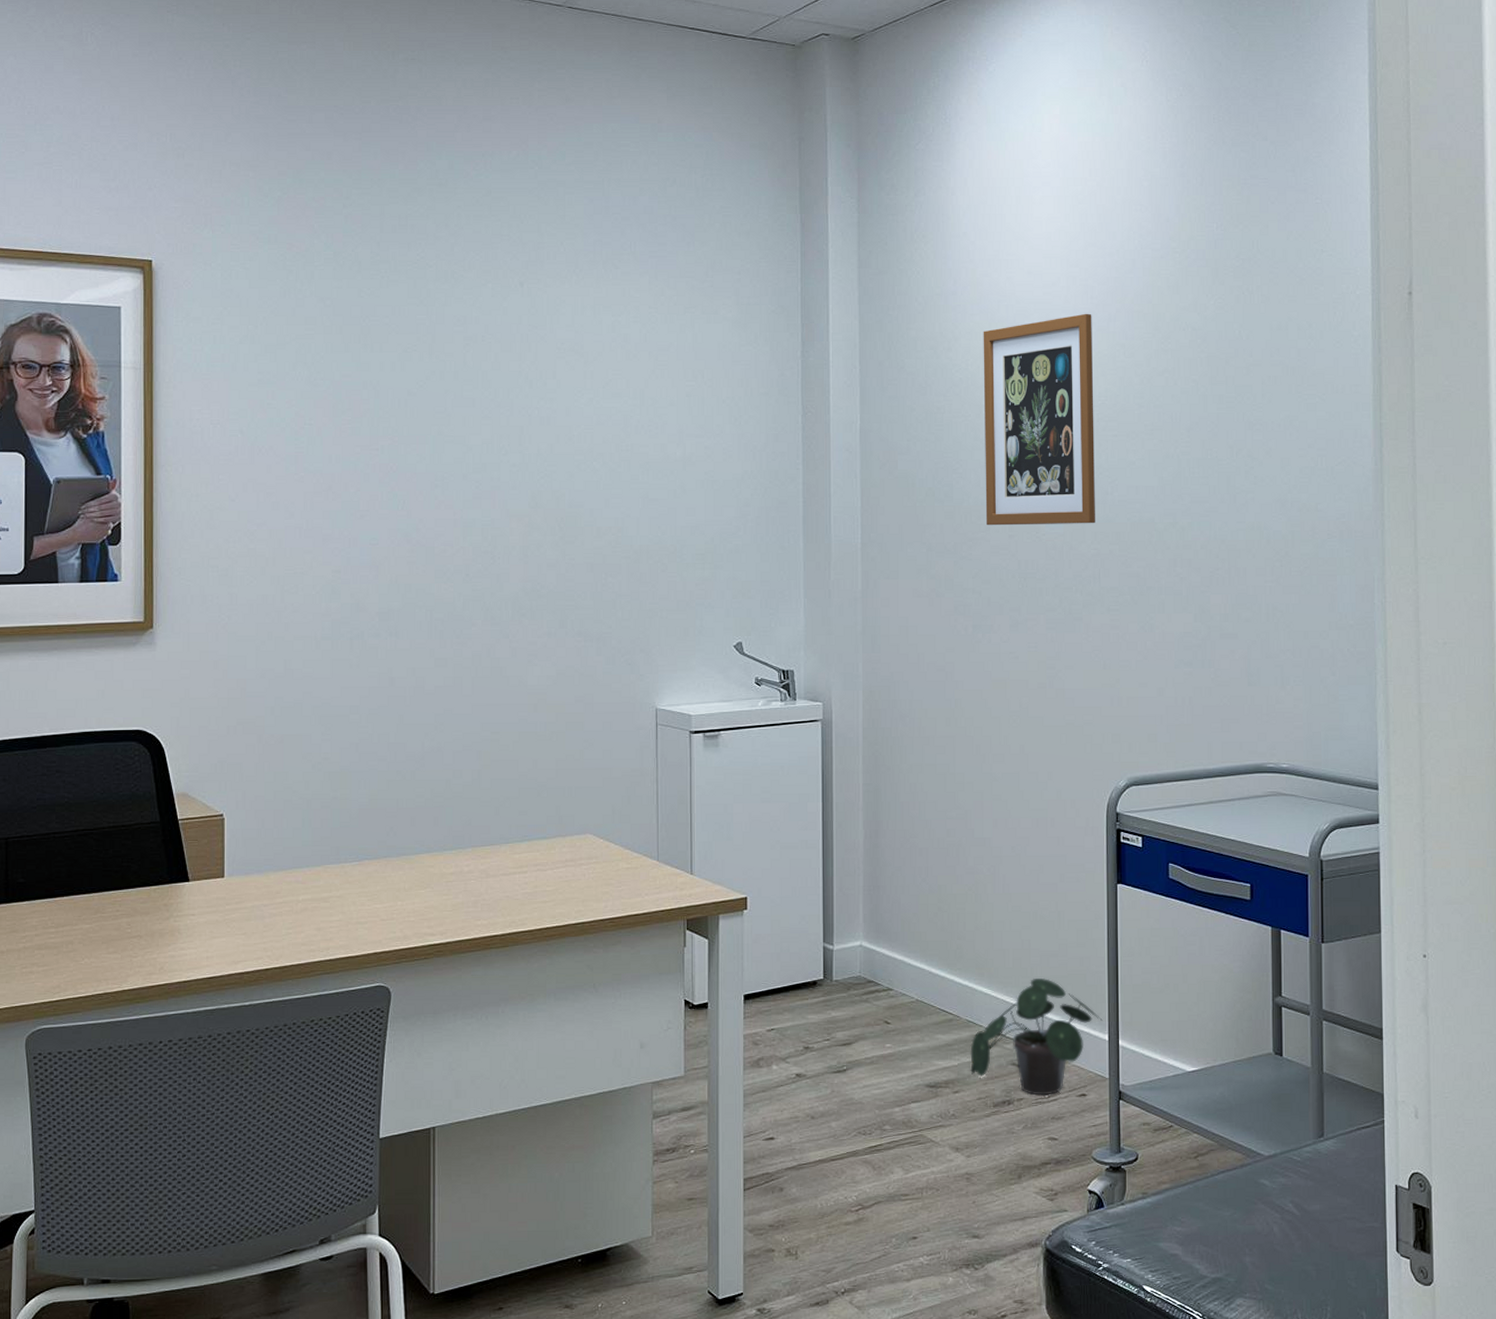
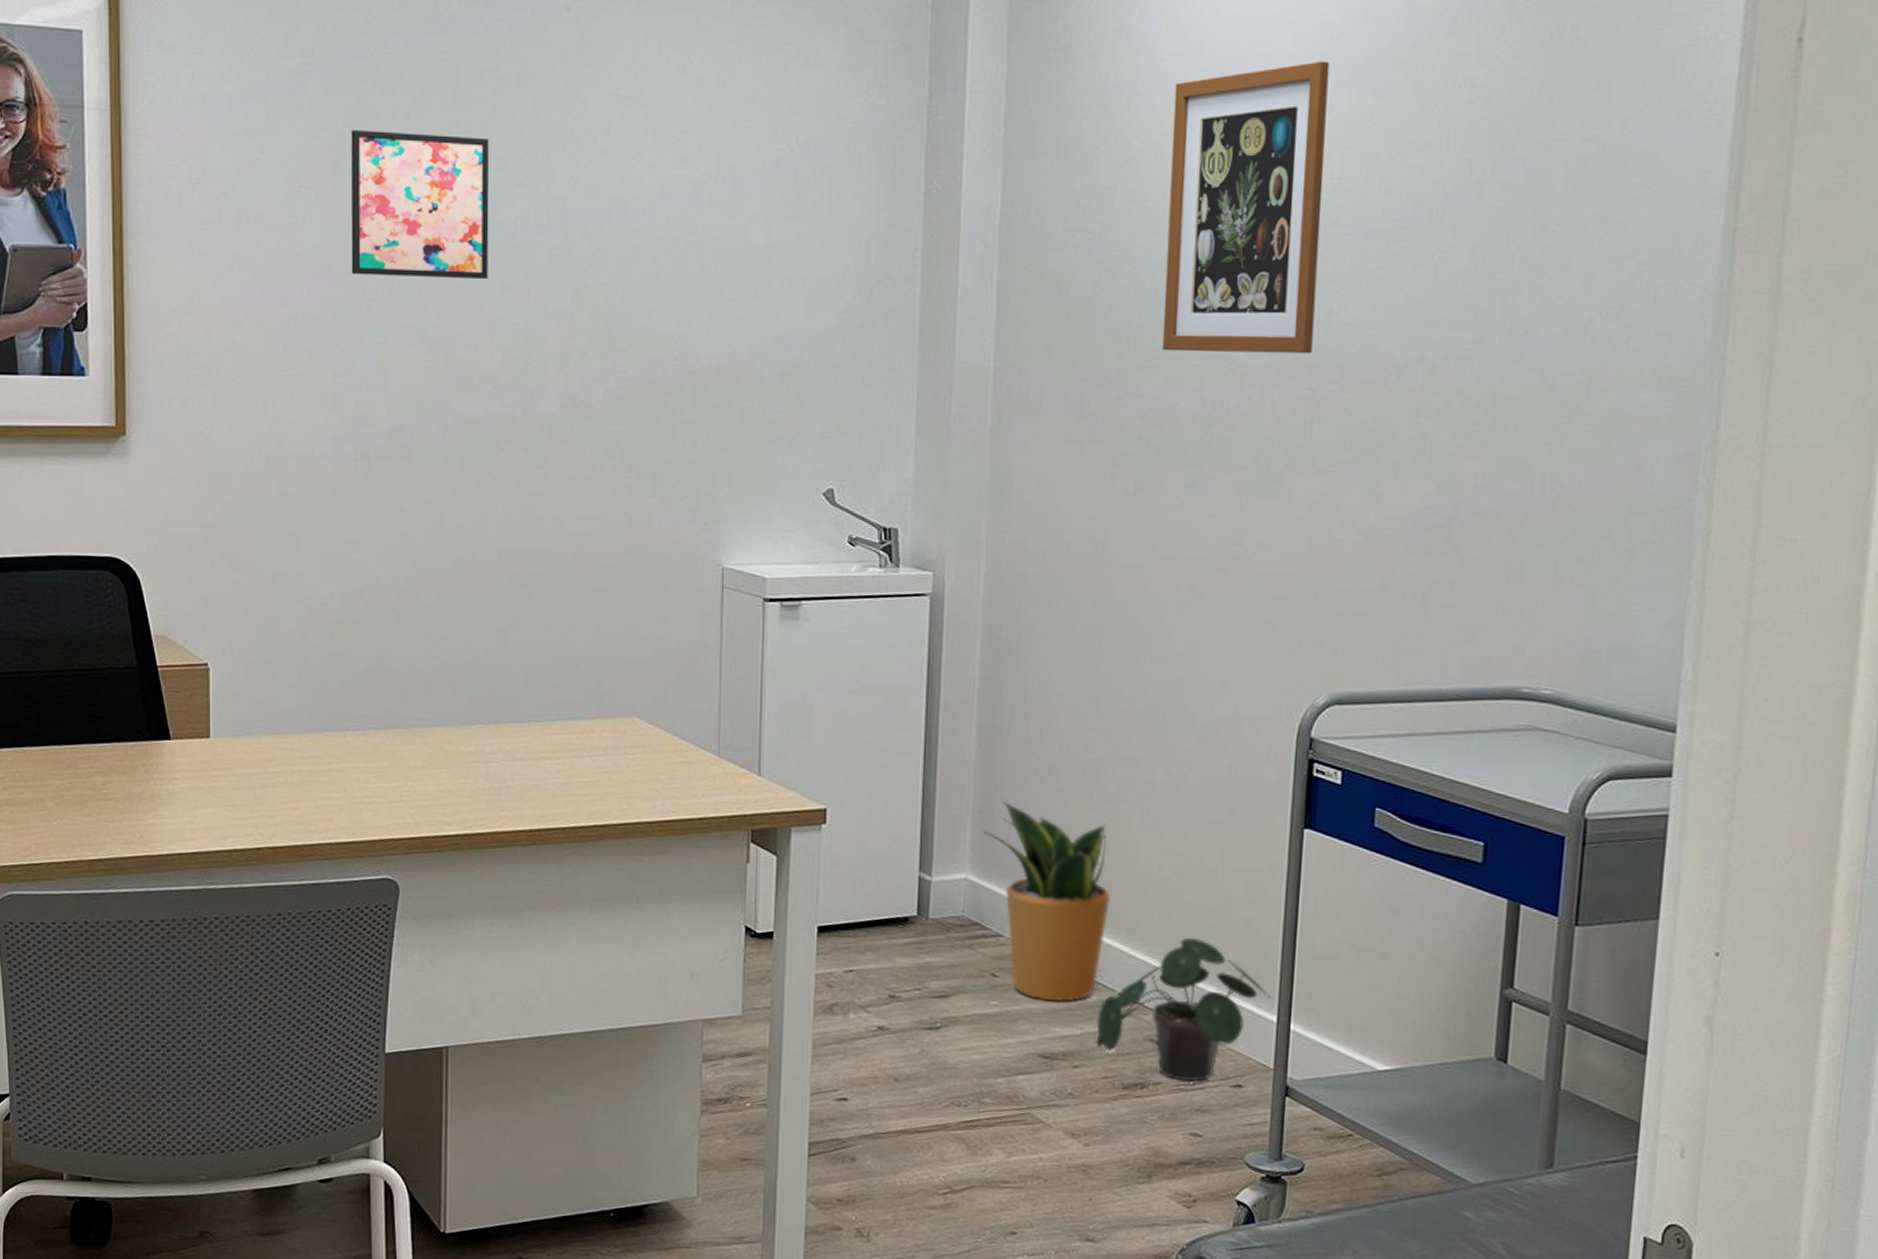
wall art: none [346,379,461,492] -> present [350,130,490,280]
potted plant: none [871,879,974,1040] -> present [981,800,1110,1002]

